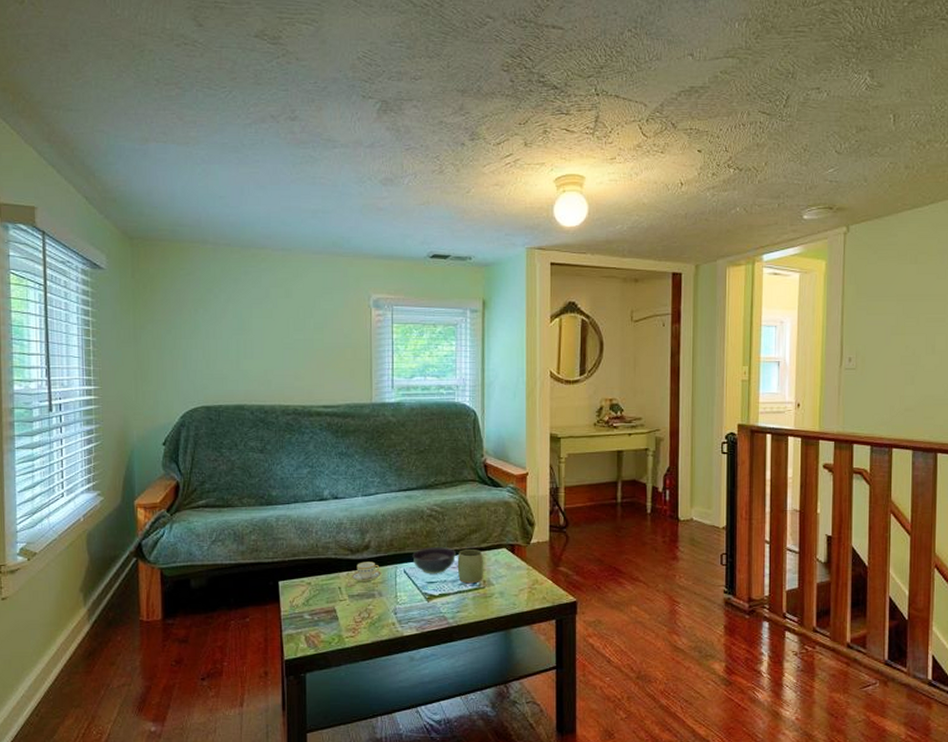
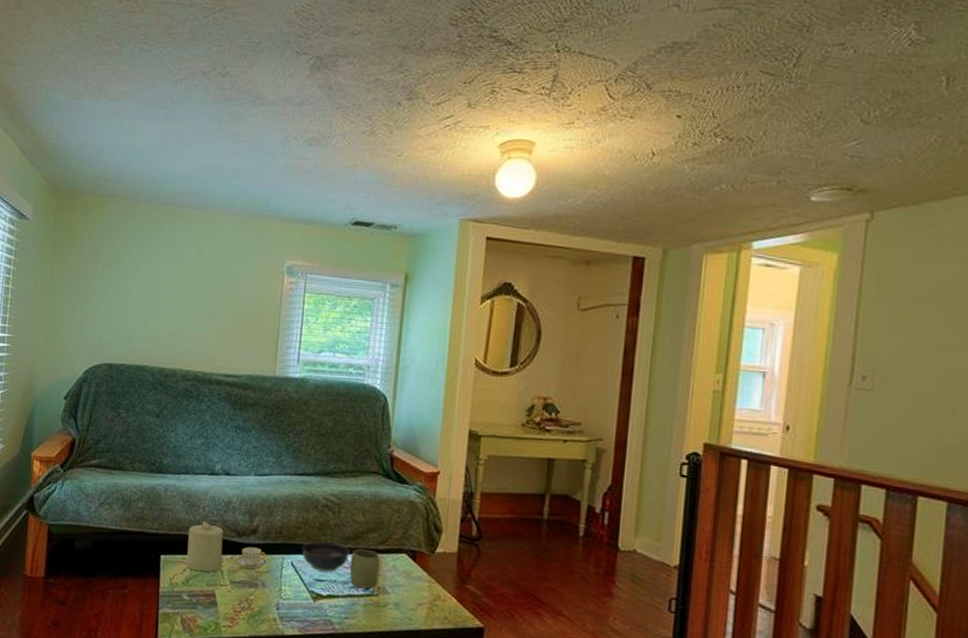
candle: none [304,545,339,591] -> present [186,521,224,573]

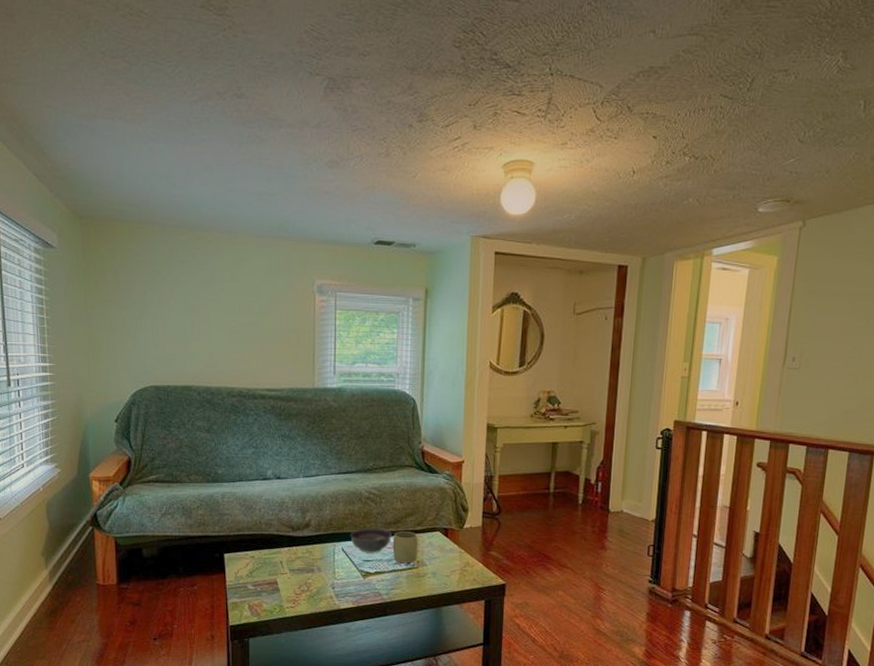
candle: present [186,521,224,573] -> none [248,521,281,565]
teacup: present [234,546,267,570] -> none [291,539,321,558]

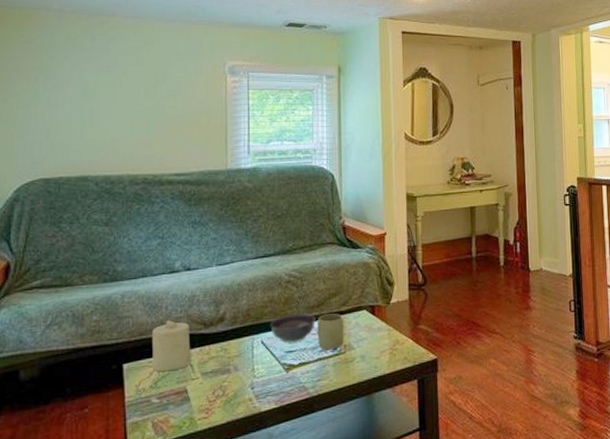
candle: none [248,521,281,565] -> present [152,320,191,372]

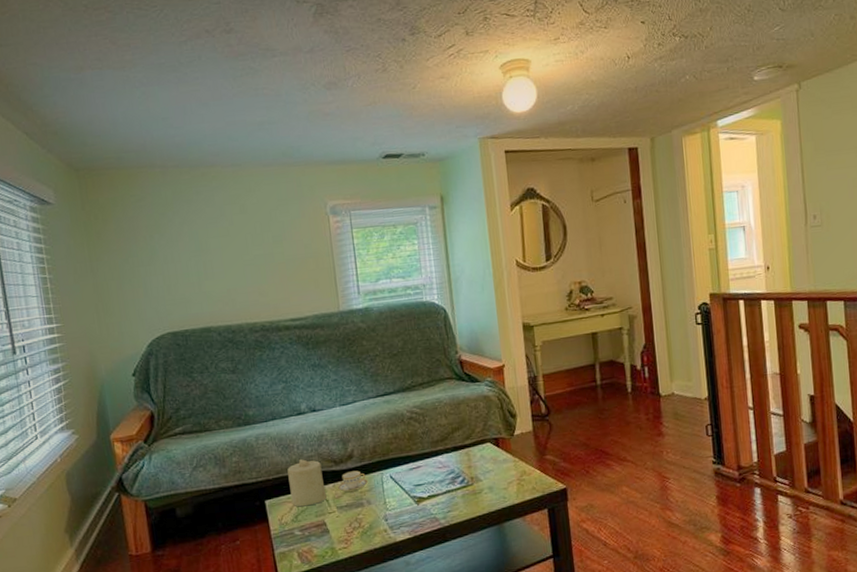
teacup: none [203,334,237,358] -> present [337,470,368,493]
bowl: present [270,313,315,343] -> none [397,448,441,477]
mug: present [317,313,345,350] -> none [442,447,471,482]

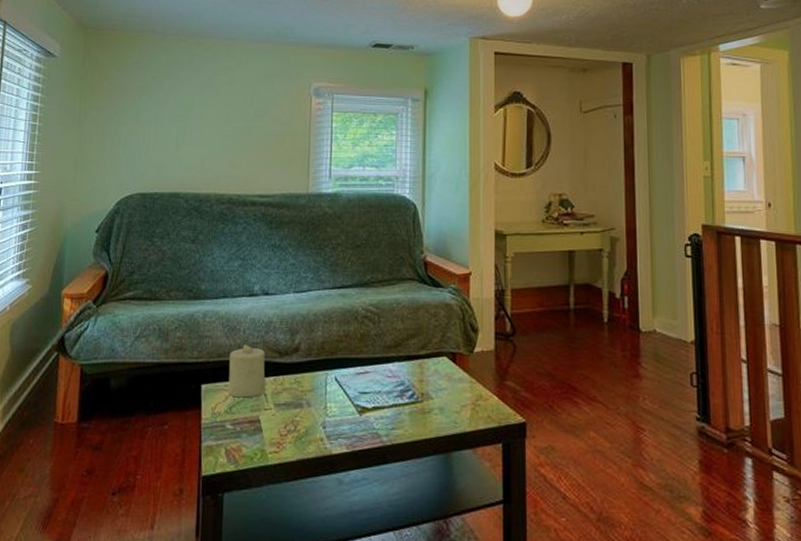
teacup: present [337,470,368,493] -> none [277,366,311,390]

